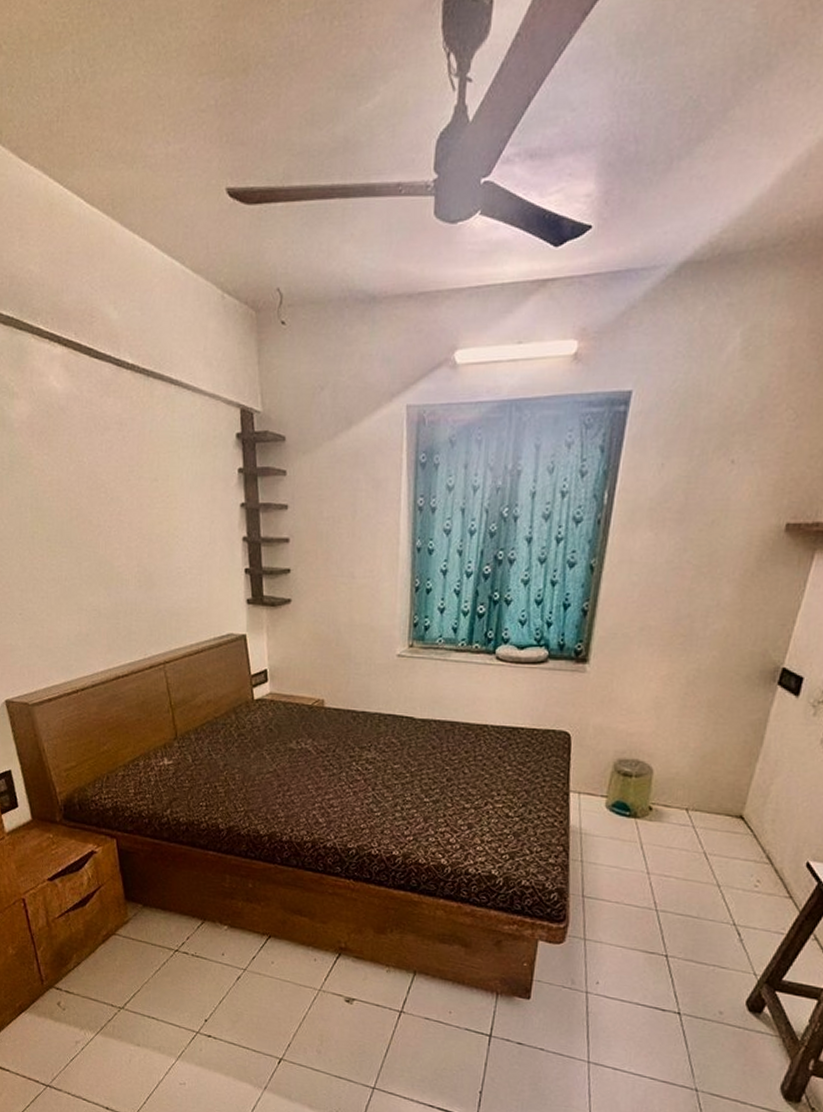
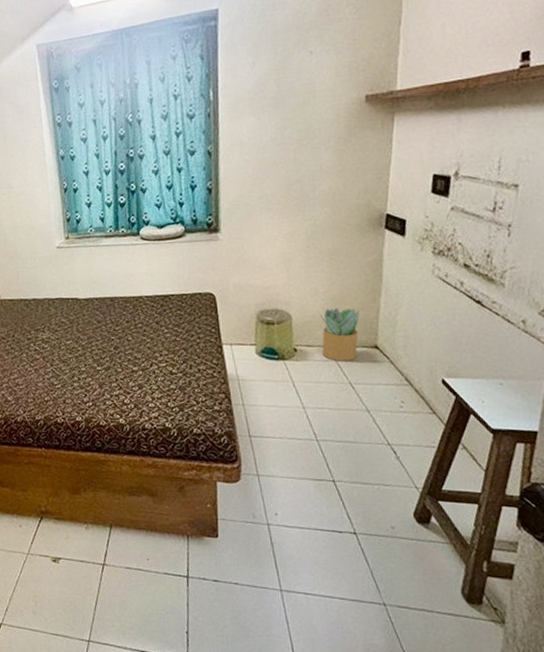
potted plant: none [680,767,730,828] -> present [319,307,360,361]

